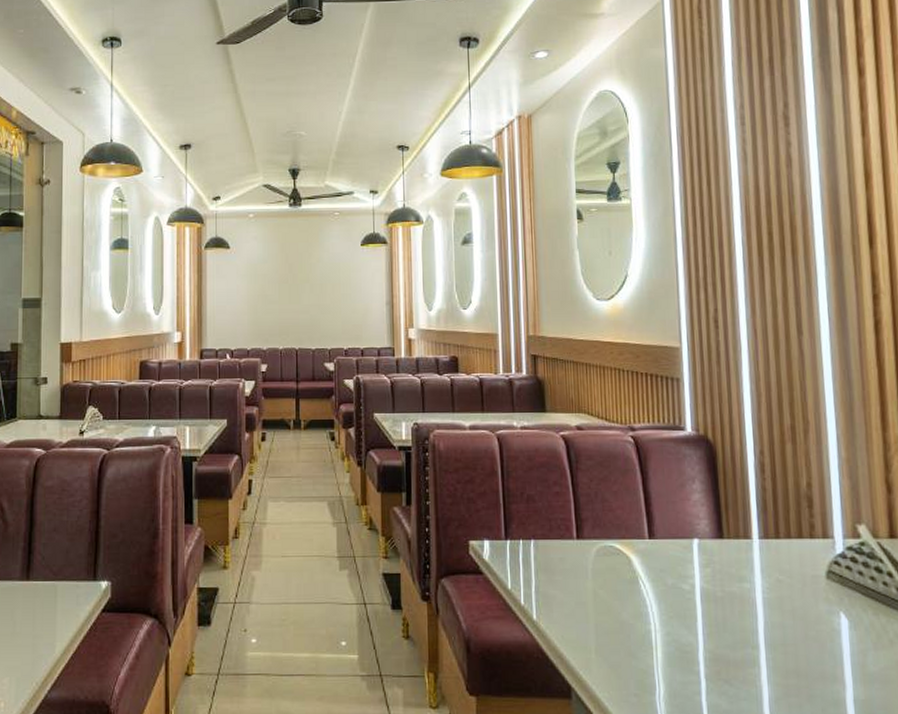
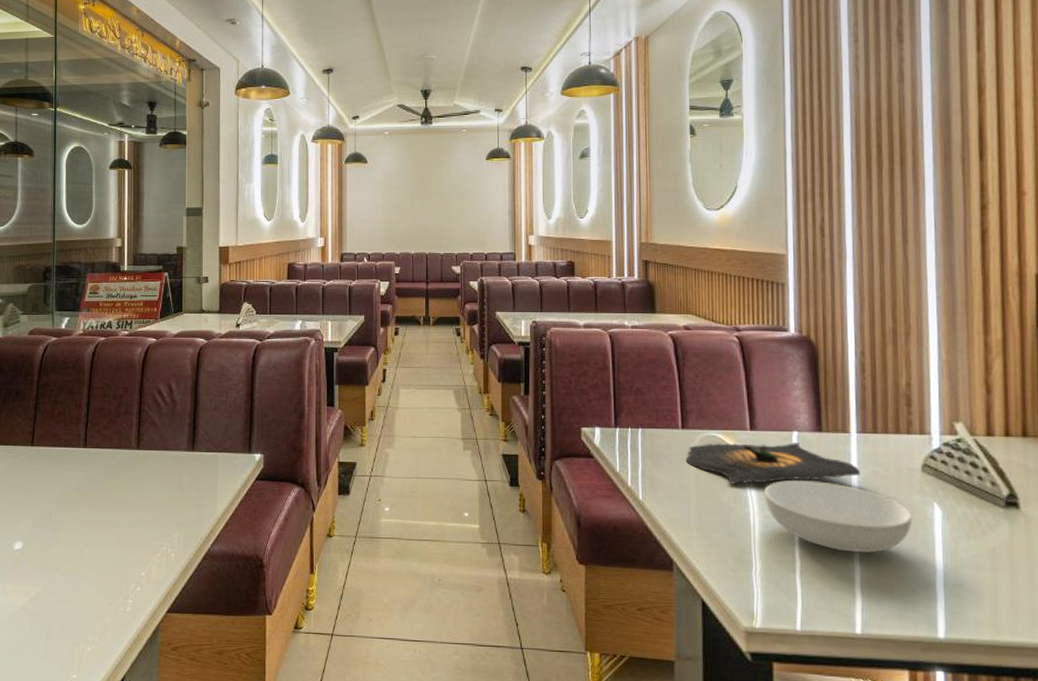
tequila: none [581,551,765,601] -> present [685,443,861,486]
serving bowl: none [665,592,820,671] -> present [764,480,913,554]

